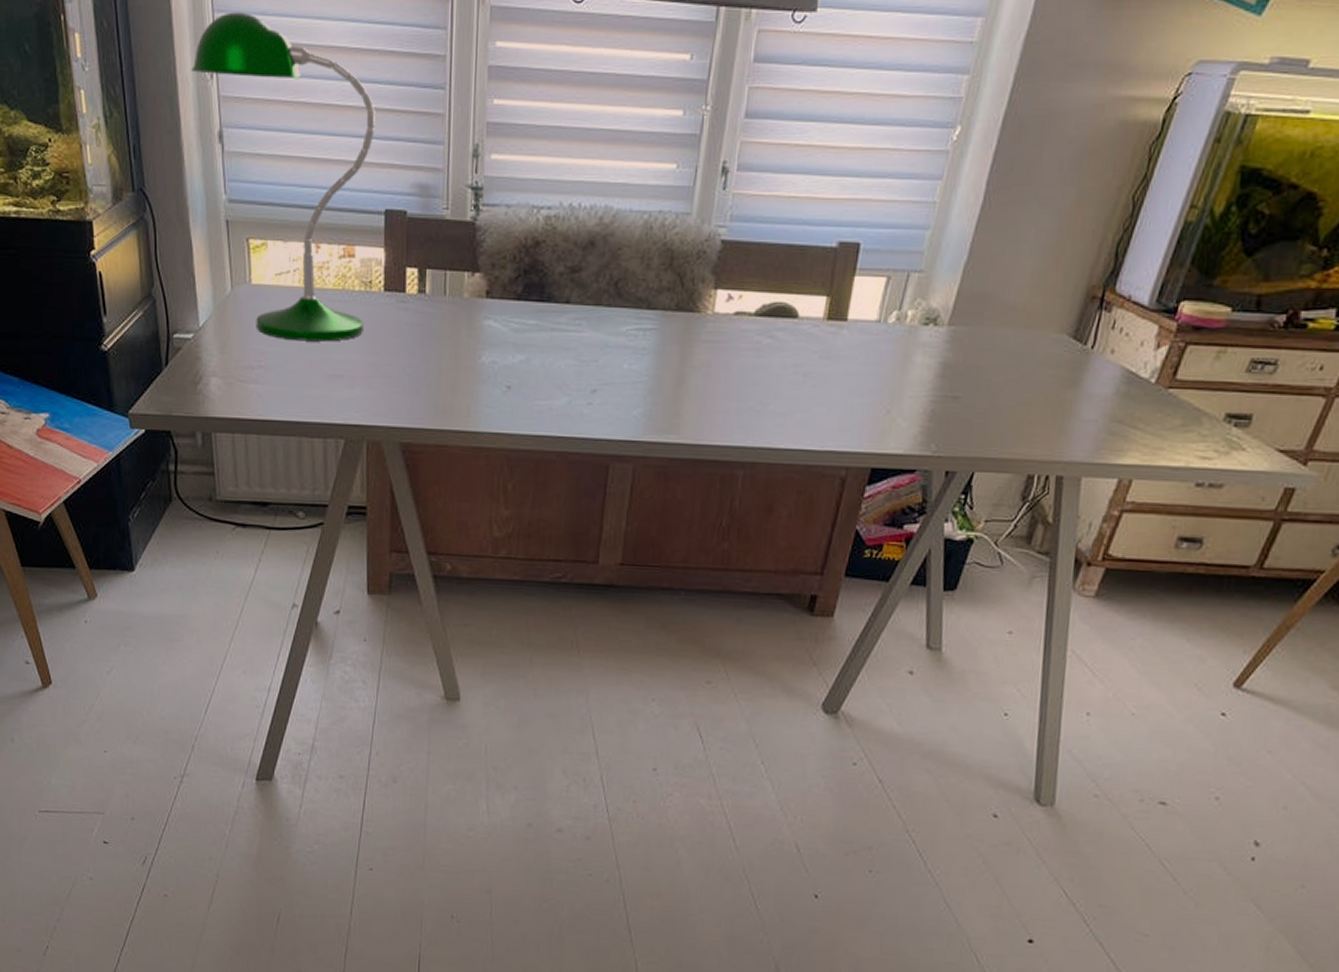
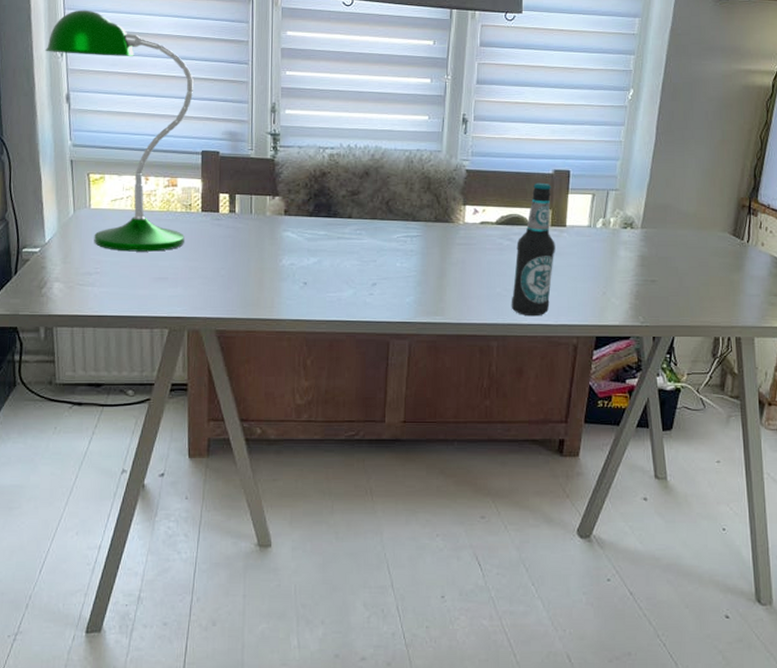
bottle: none [765,259,834,440] -> present [511,182,555,317]

